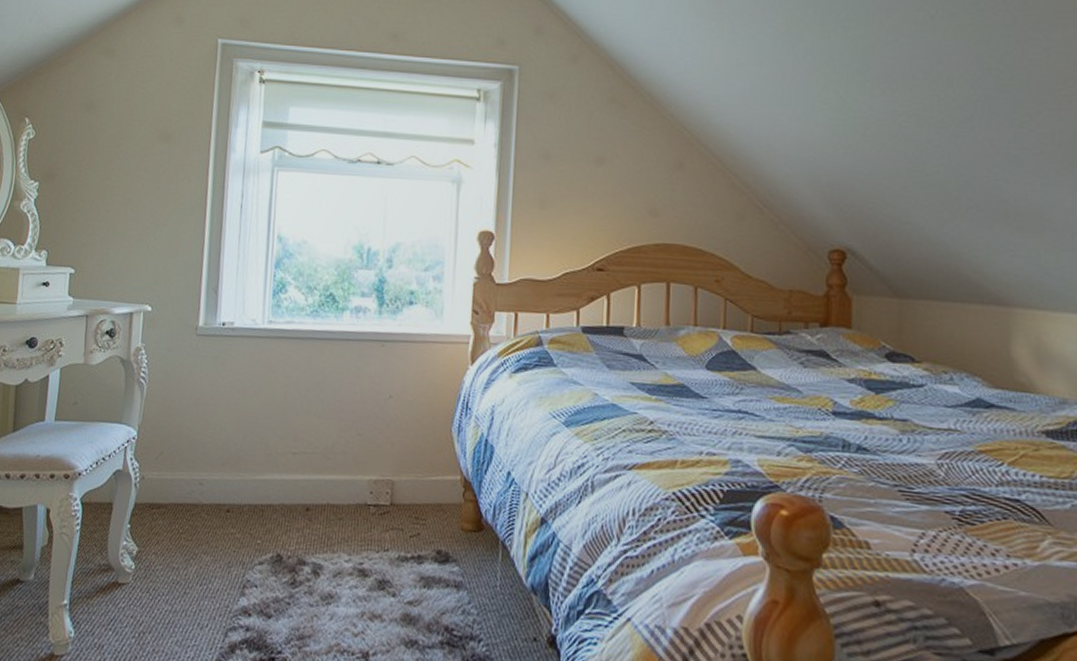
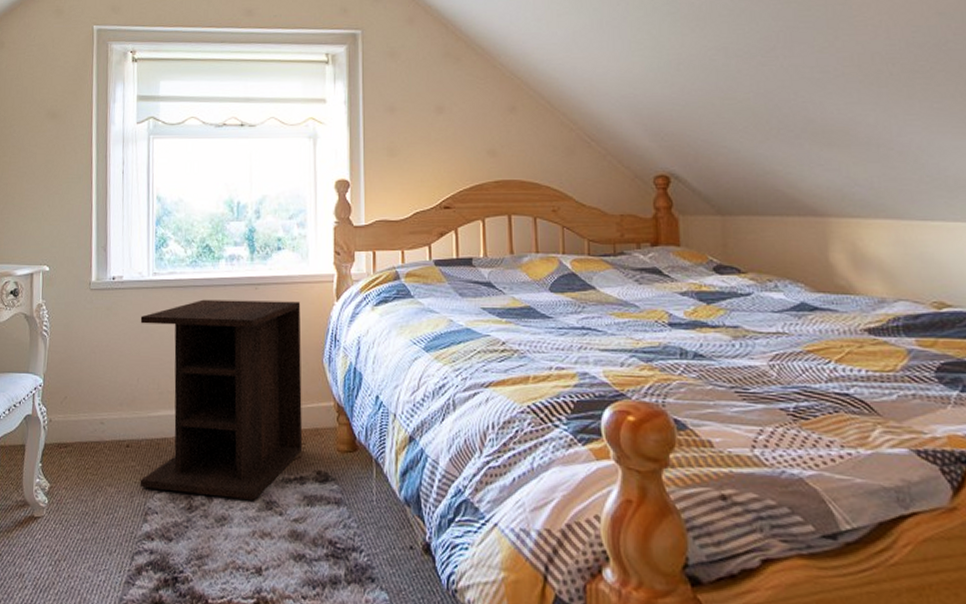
nightstand: none [239,354,431,578] -> present [139,299,303,500]

